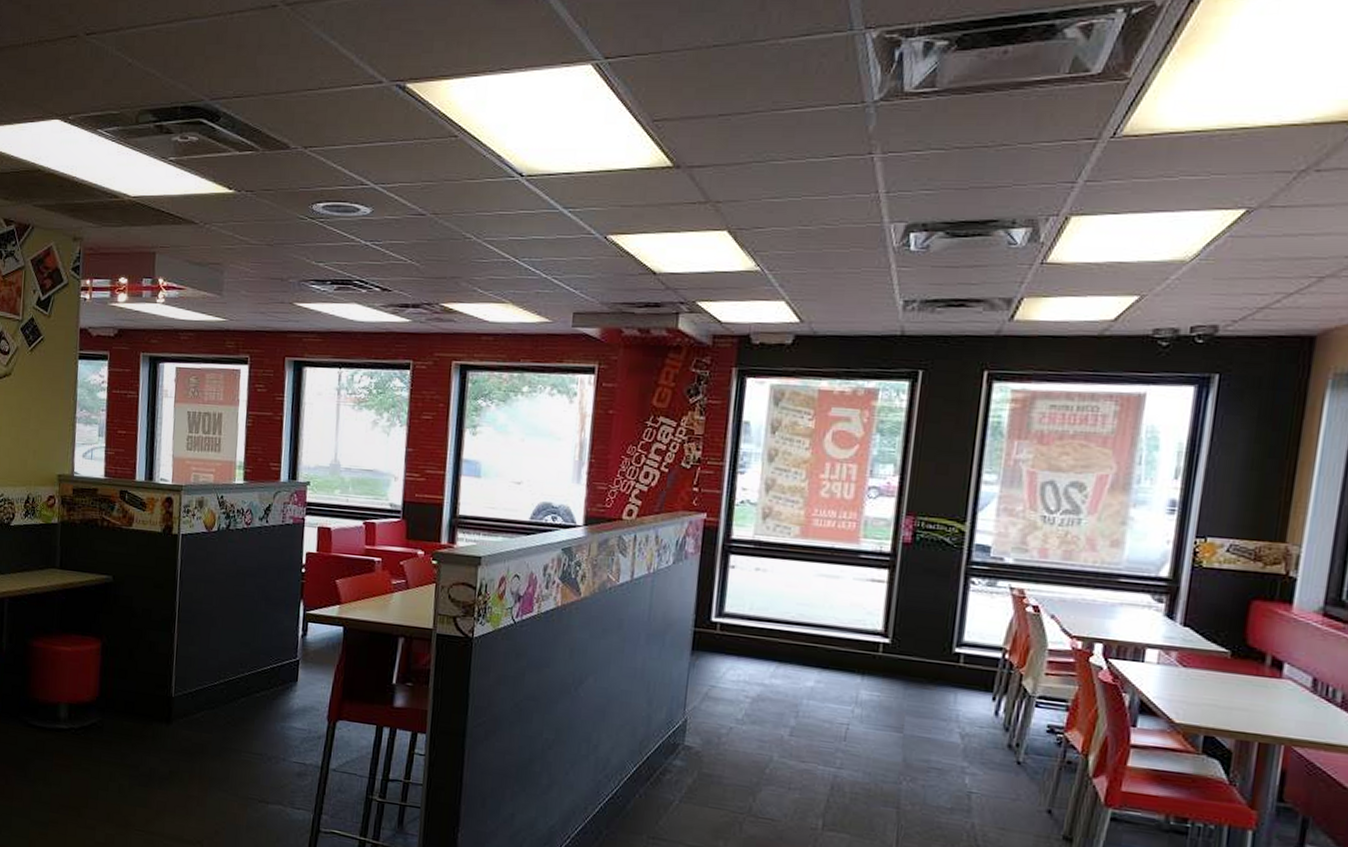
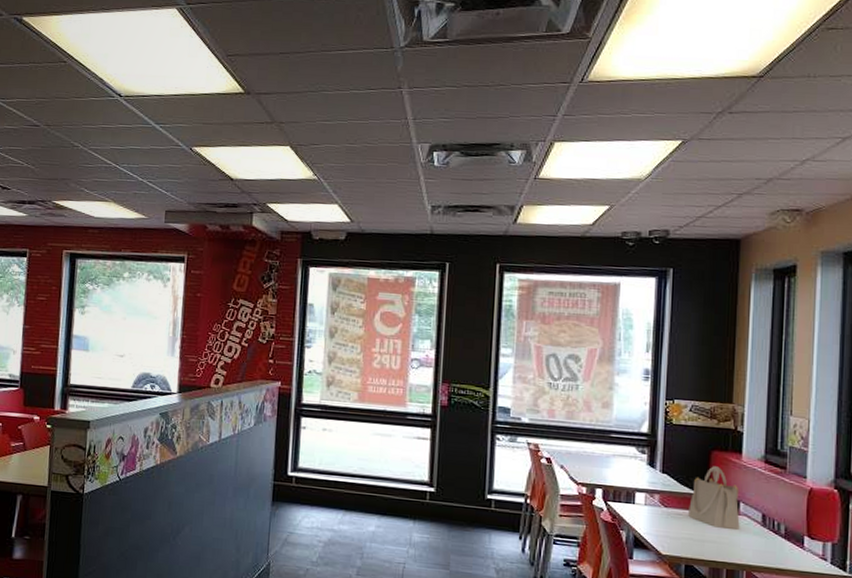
handbag: none [1213,619,1284,697] -> present [688,466,740,531]

